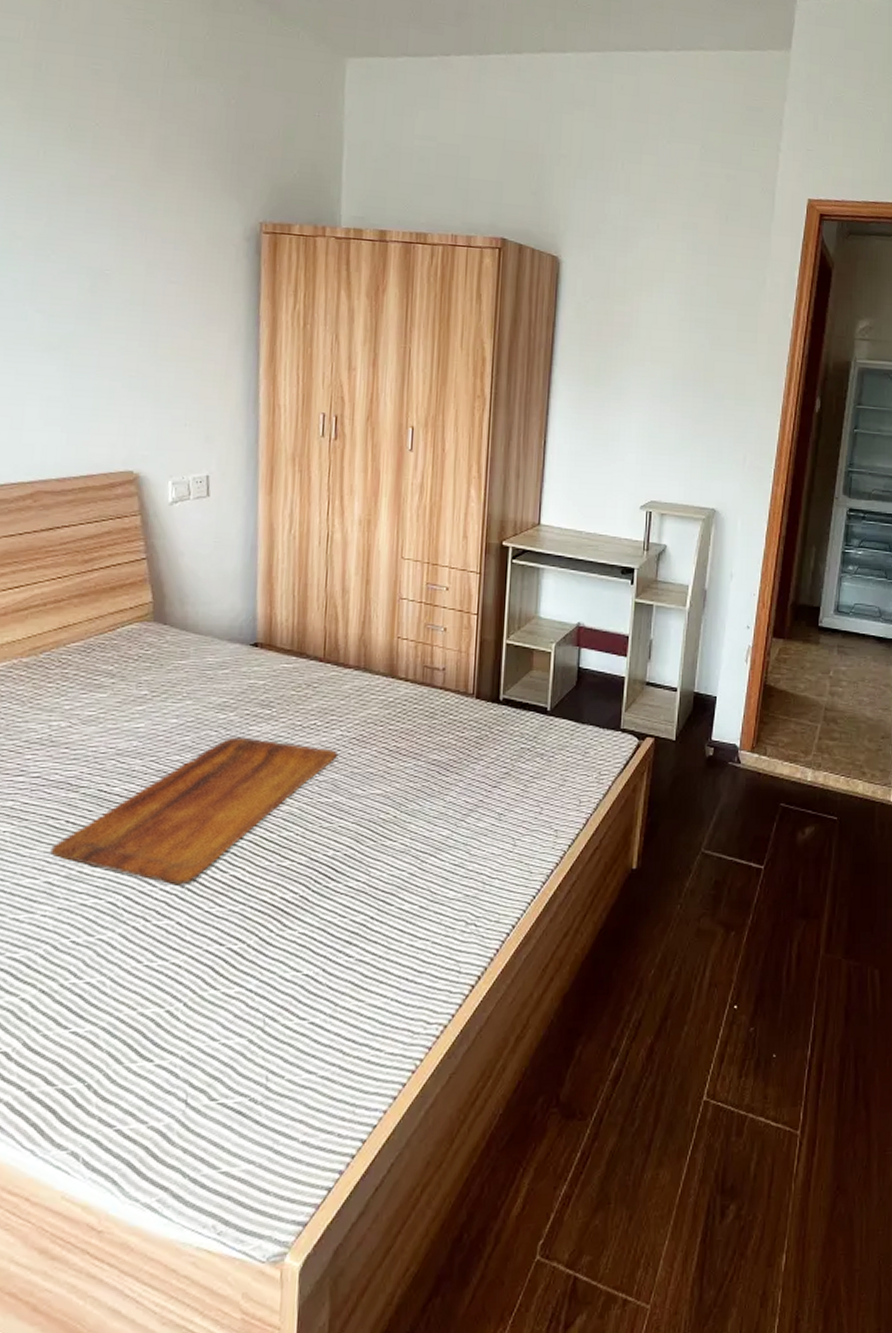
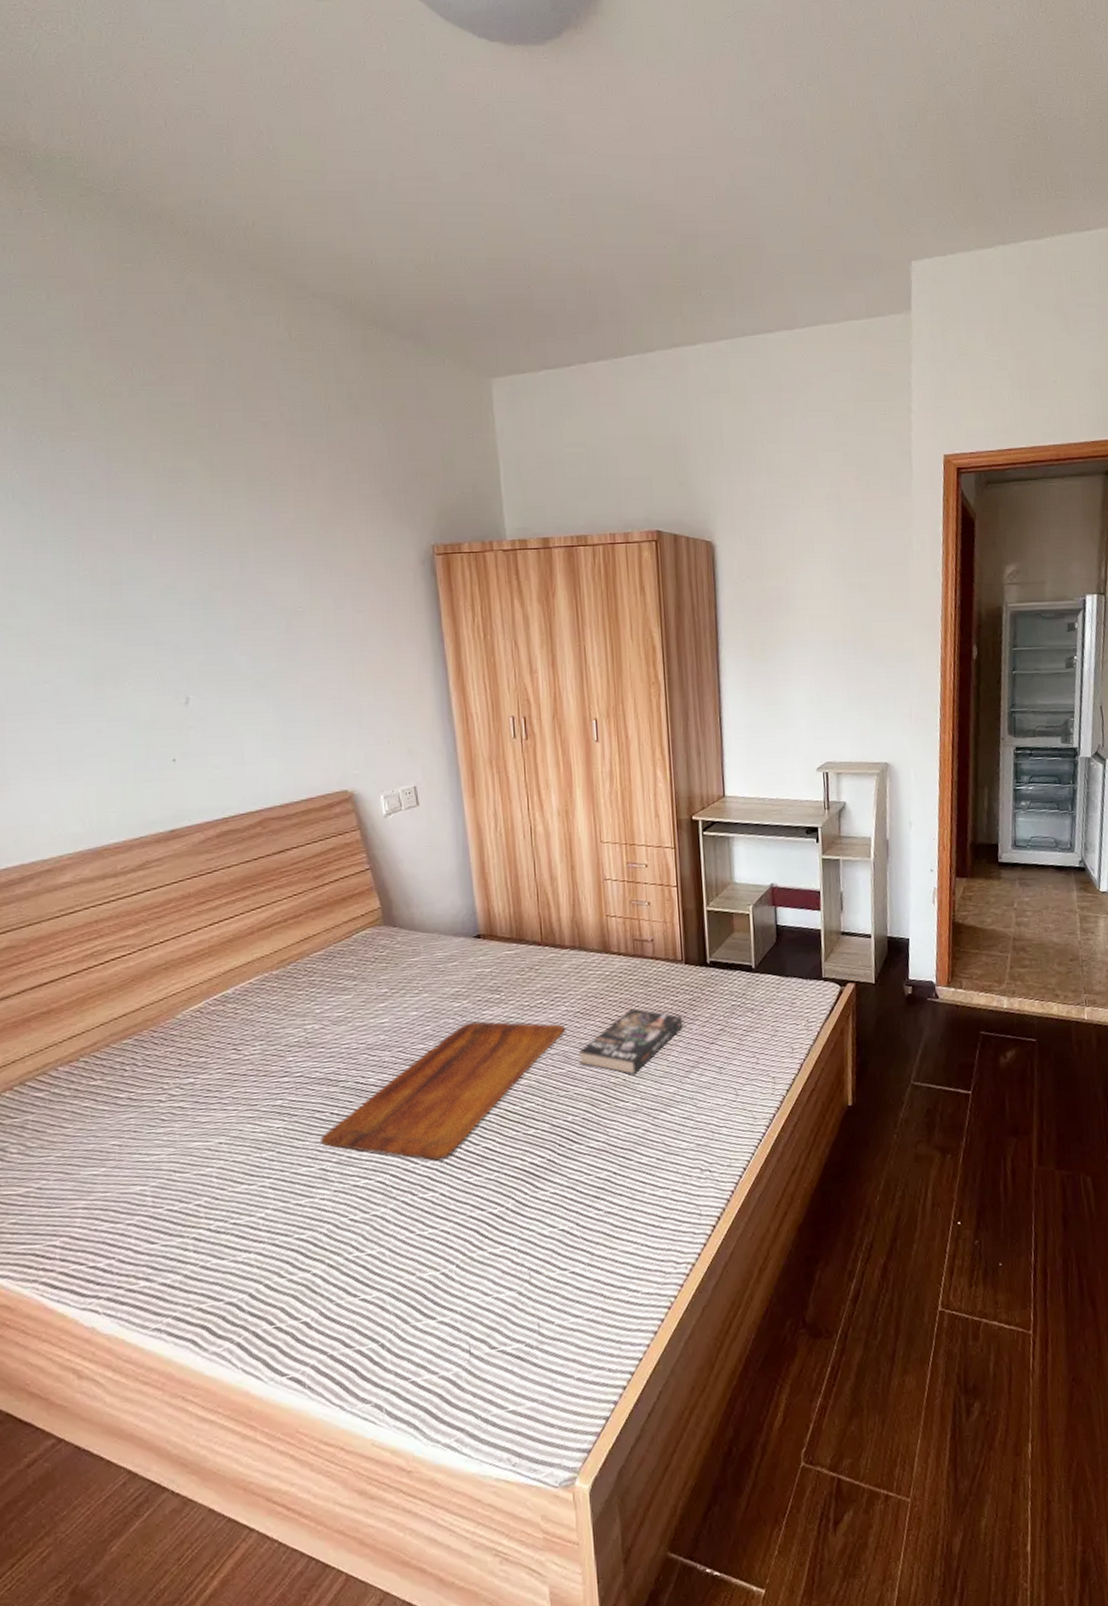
book: none [349,741,466,813] -> present [579,1008,683,1075]

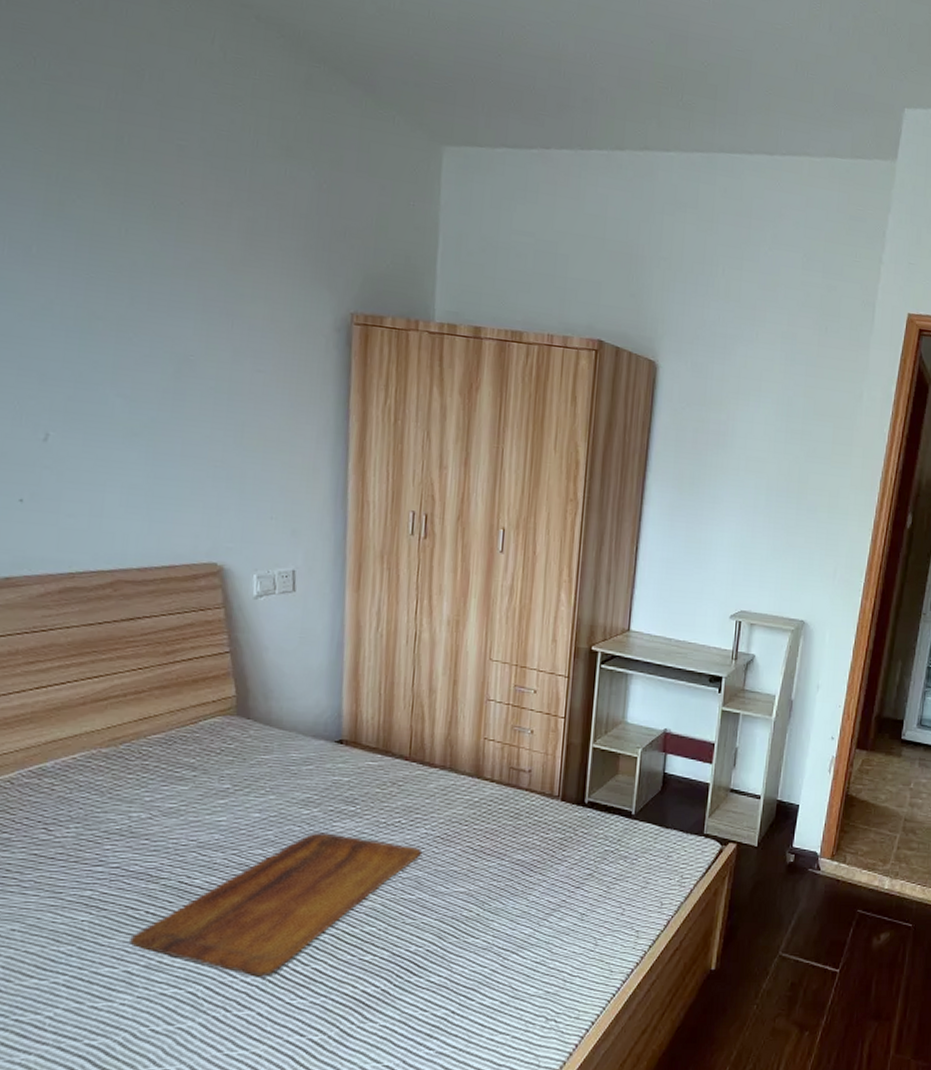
book: present [579,1008,683,1075] -> none [432,841,550,911]

